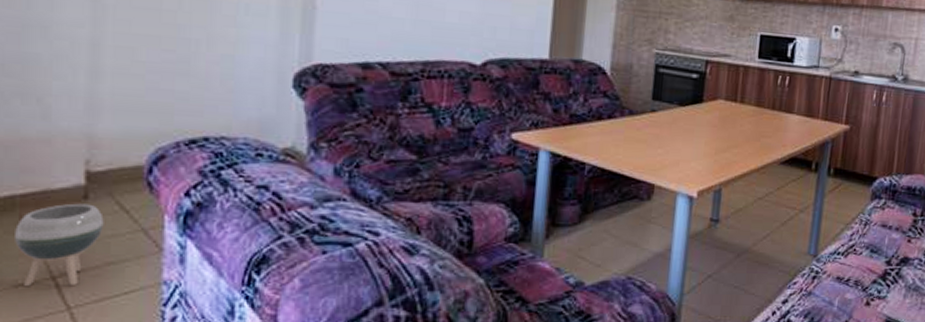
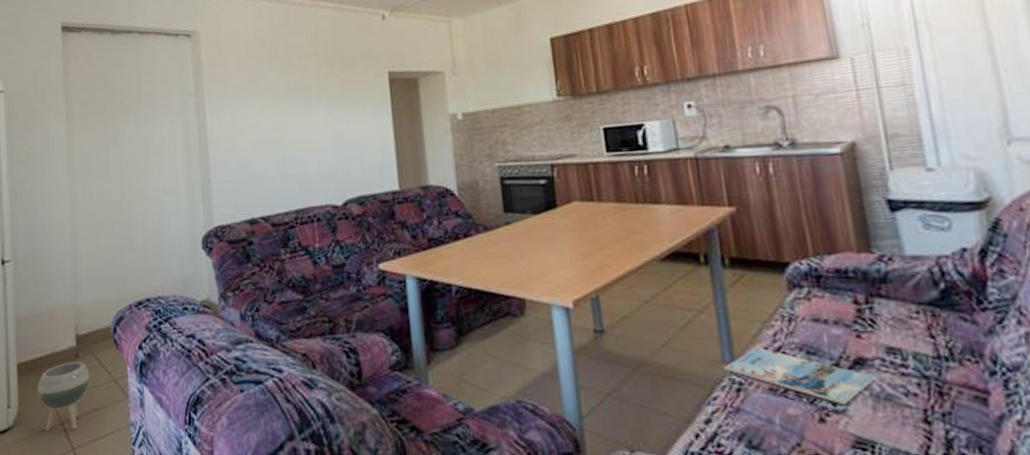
magazine: none [808,244,912,293] -> present [723,348,875,406]

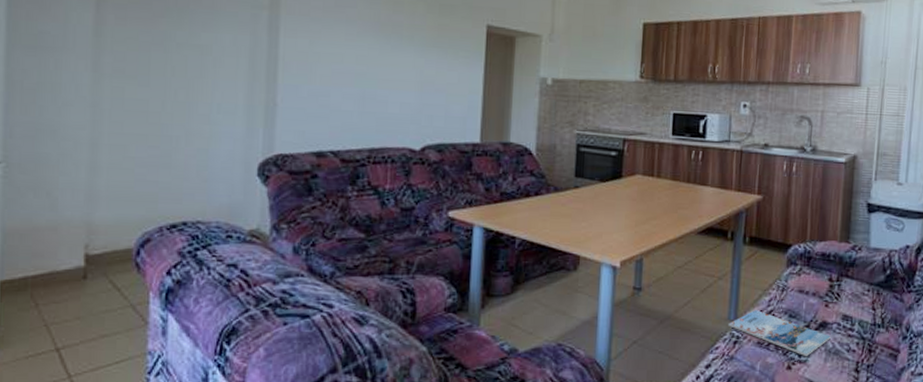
planter: present [38,361,90,432] -> none [27,283,99,358]

